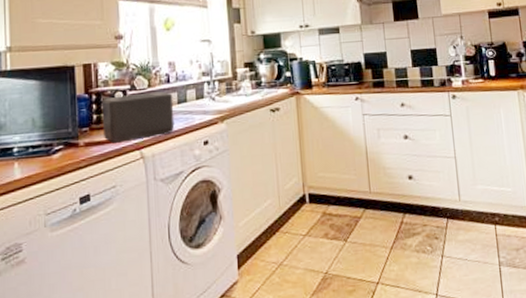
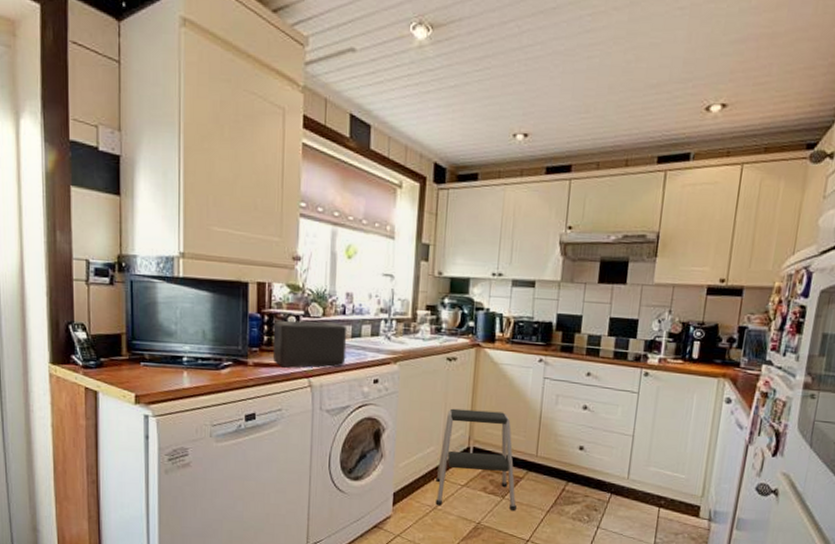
step stool: none [277,154,360,261] -> present [435,408,516,511]

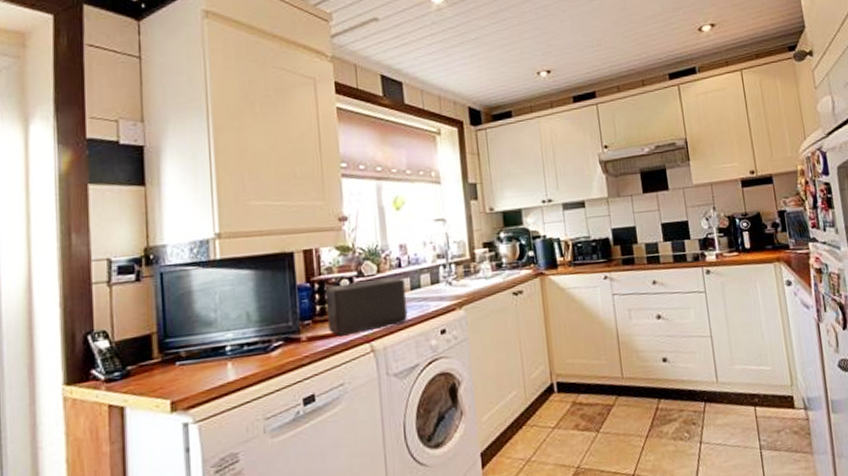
step stool: present [435,408,516,511] -> none [523,338,614,457]

